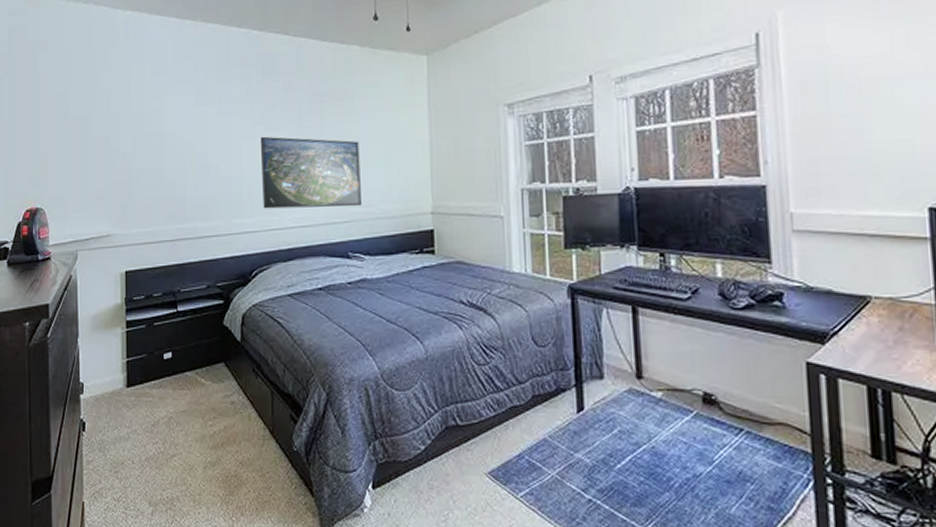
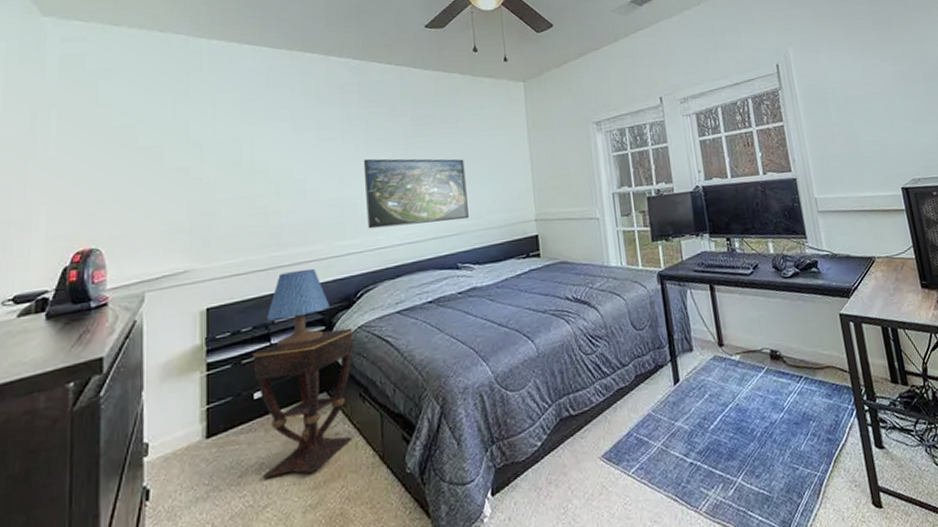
side table: none [163,305,249,433] -> present [253,327,354,478]
table lamp: none [174,243,228,315] -> present [267,268,330,347]

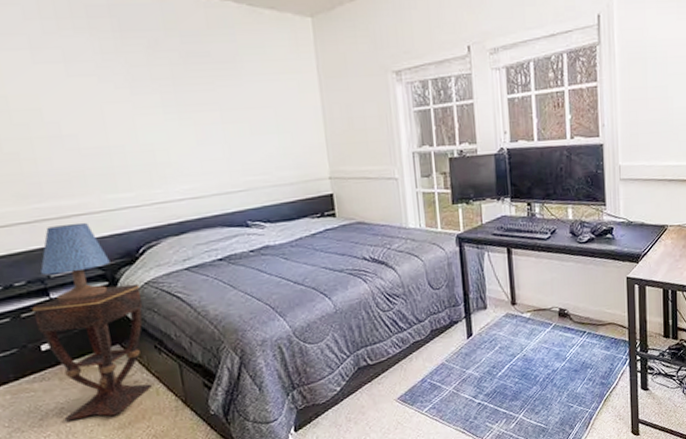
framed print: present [363,158,469,229] -> none [126,101,256,182]

